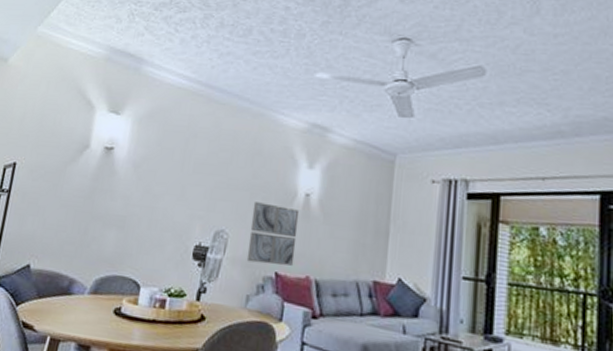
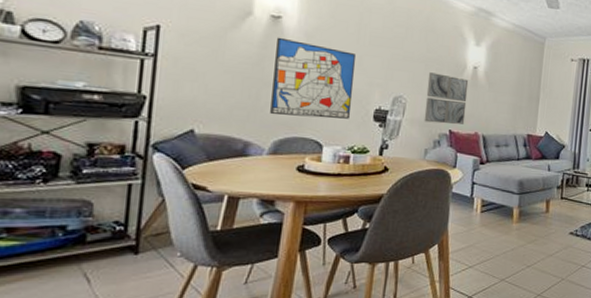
wall art: none [95,168,179,256] -> present [270,37,355,119]

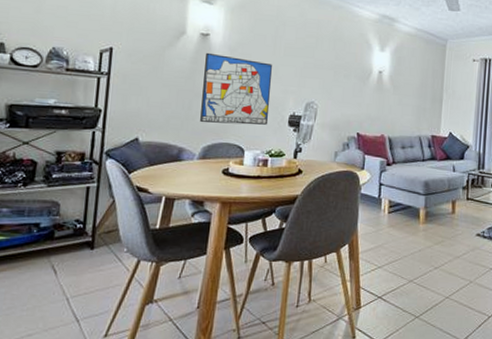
wall art: present [424,72,469,125] -> none [333,78,375,128]

